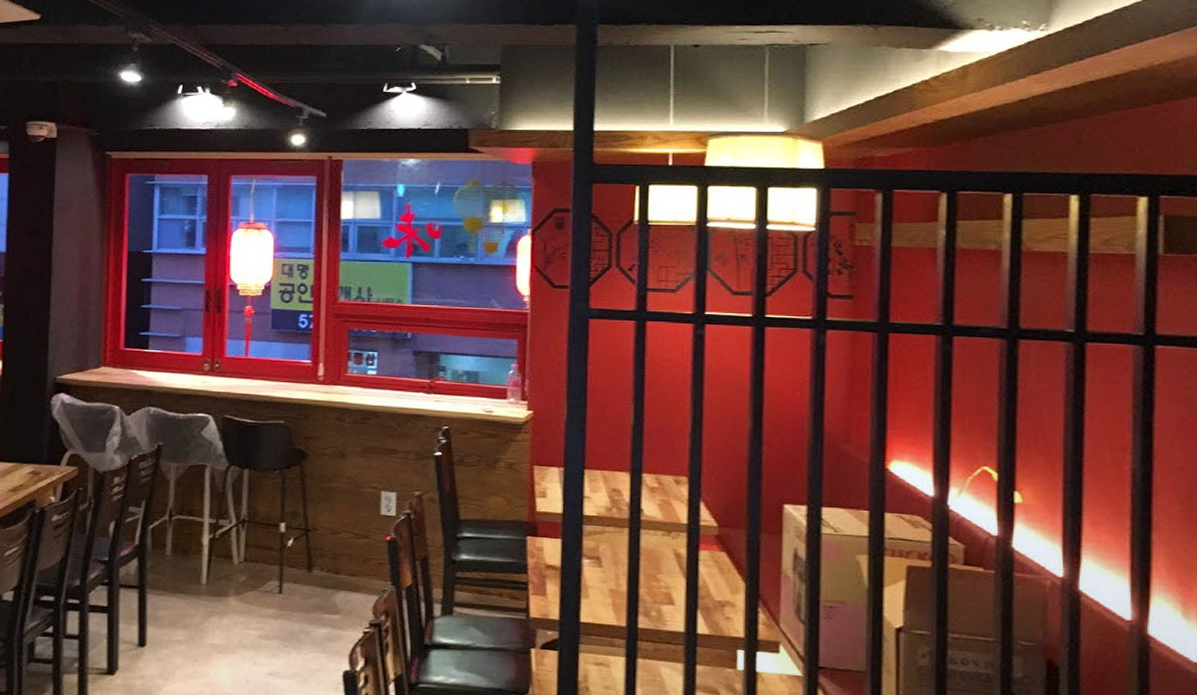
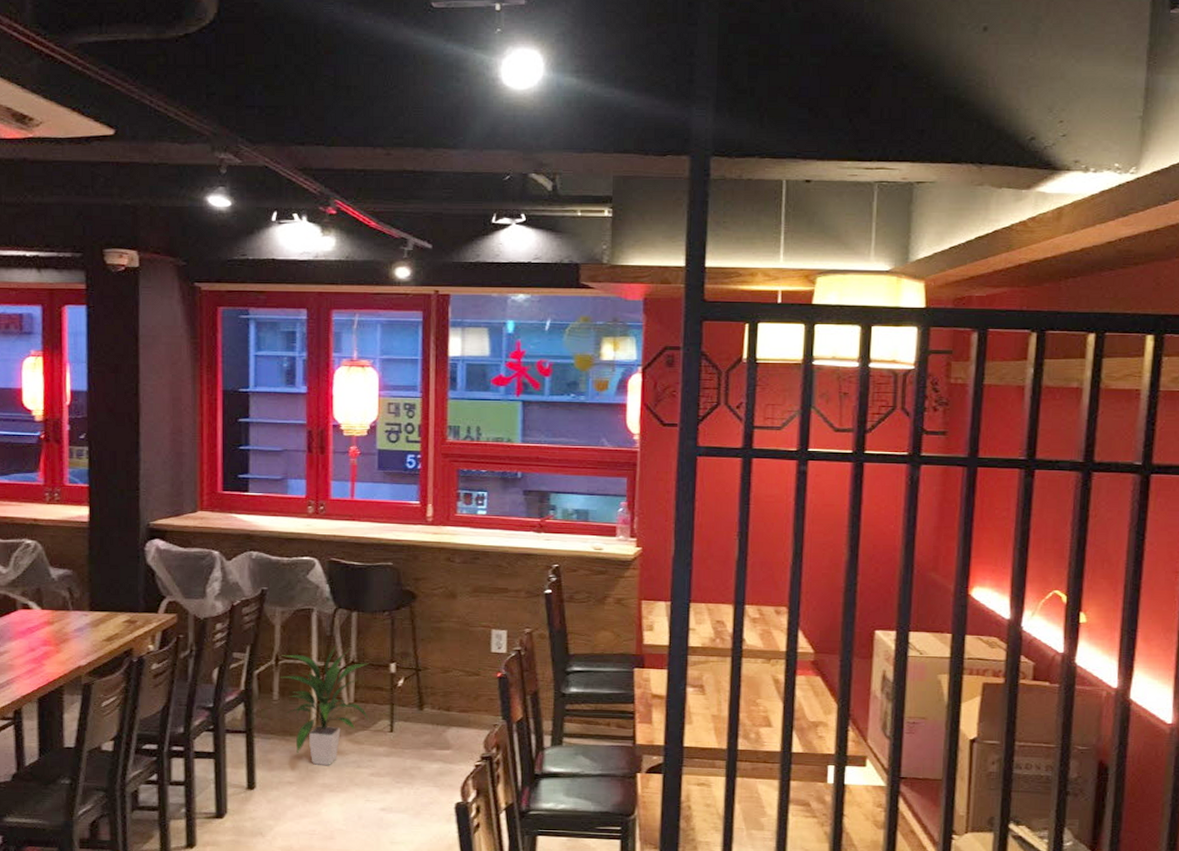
indoor plant: none [173,502,260,625] -> present [280,645,370,765]

